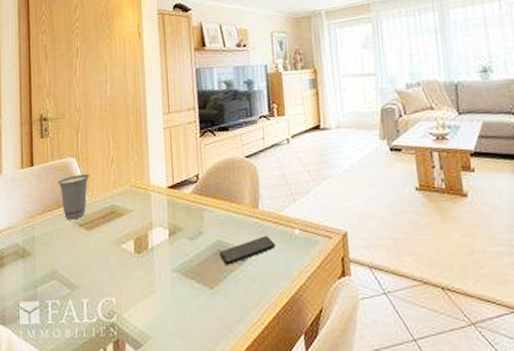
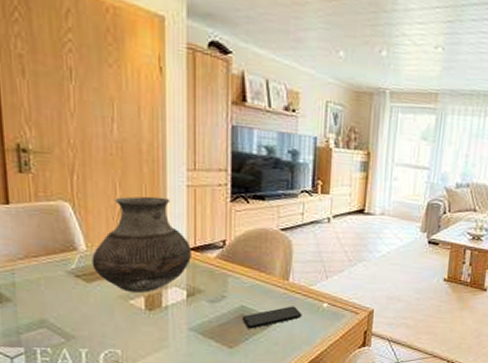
cup: present [57,174,90,220] -> none [44,222,90,270]
vase: none [91,141,171,236] -> present [91,196,191,293]

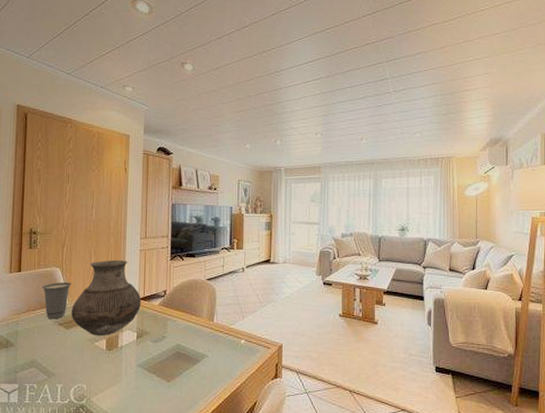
cup: none [44,222,90,270] -> present [41,282,72,319]
smartphone: present [241,306,302,329] -> none [177,343,225,364]

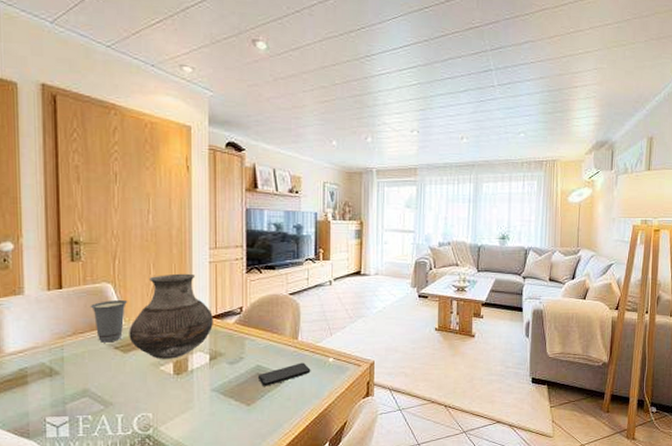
smartphone: none [177,343,225,364] -> present [257,362,311,386]

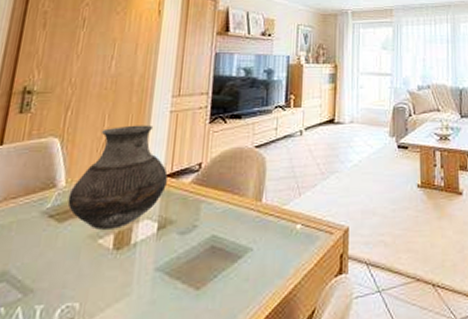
cup: present [90,300,128,343] -> none [29,157,74,210]
smartphone: present [257,362,311,386] -> none [211,231,275,263]

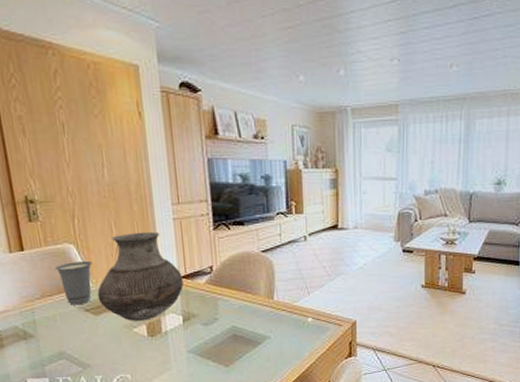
cup: none [29,157,74,210] -> present [54,261,93,305]

